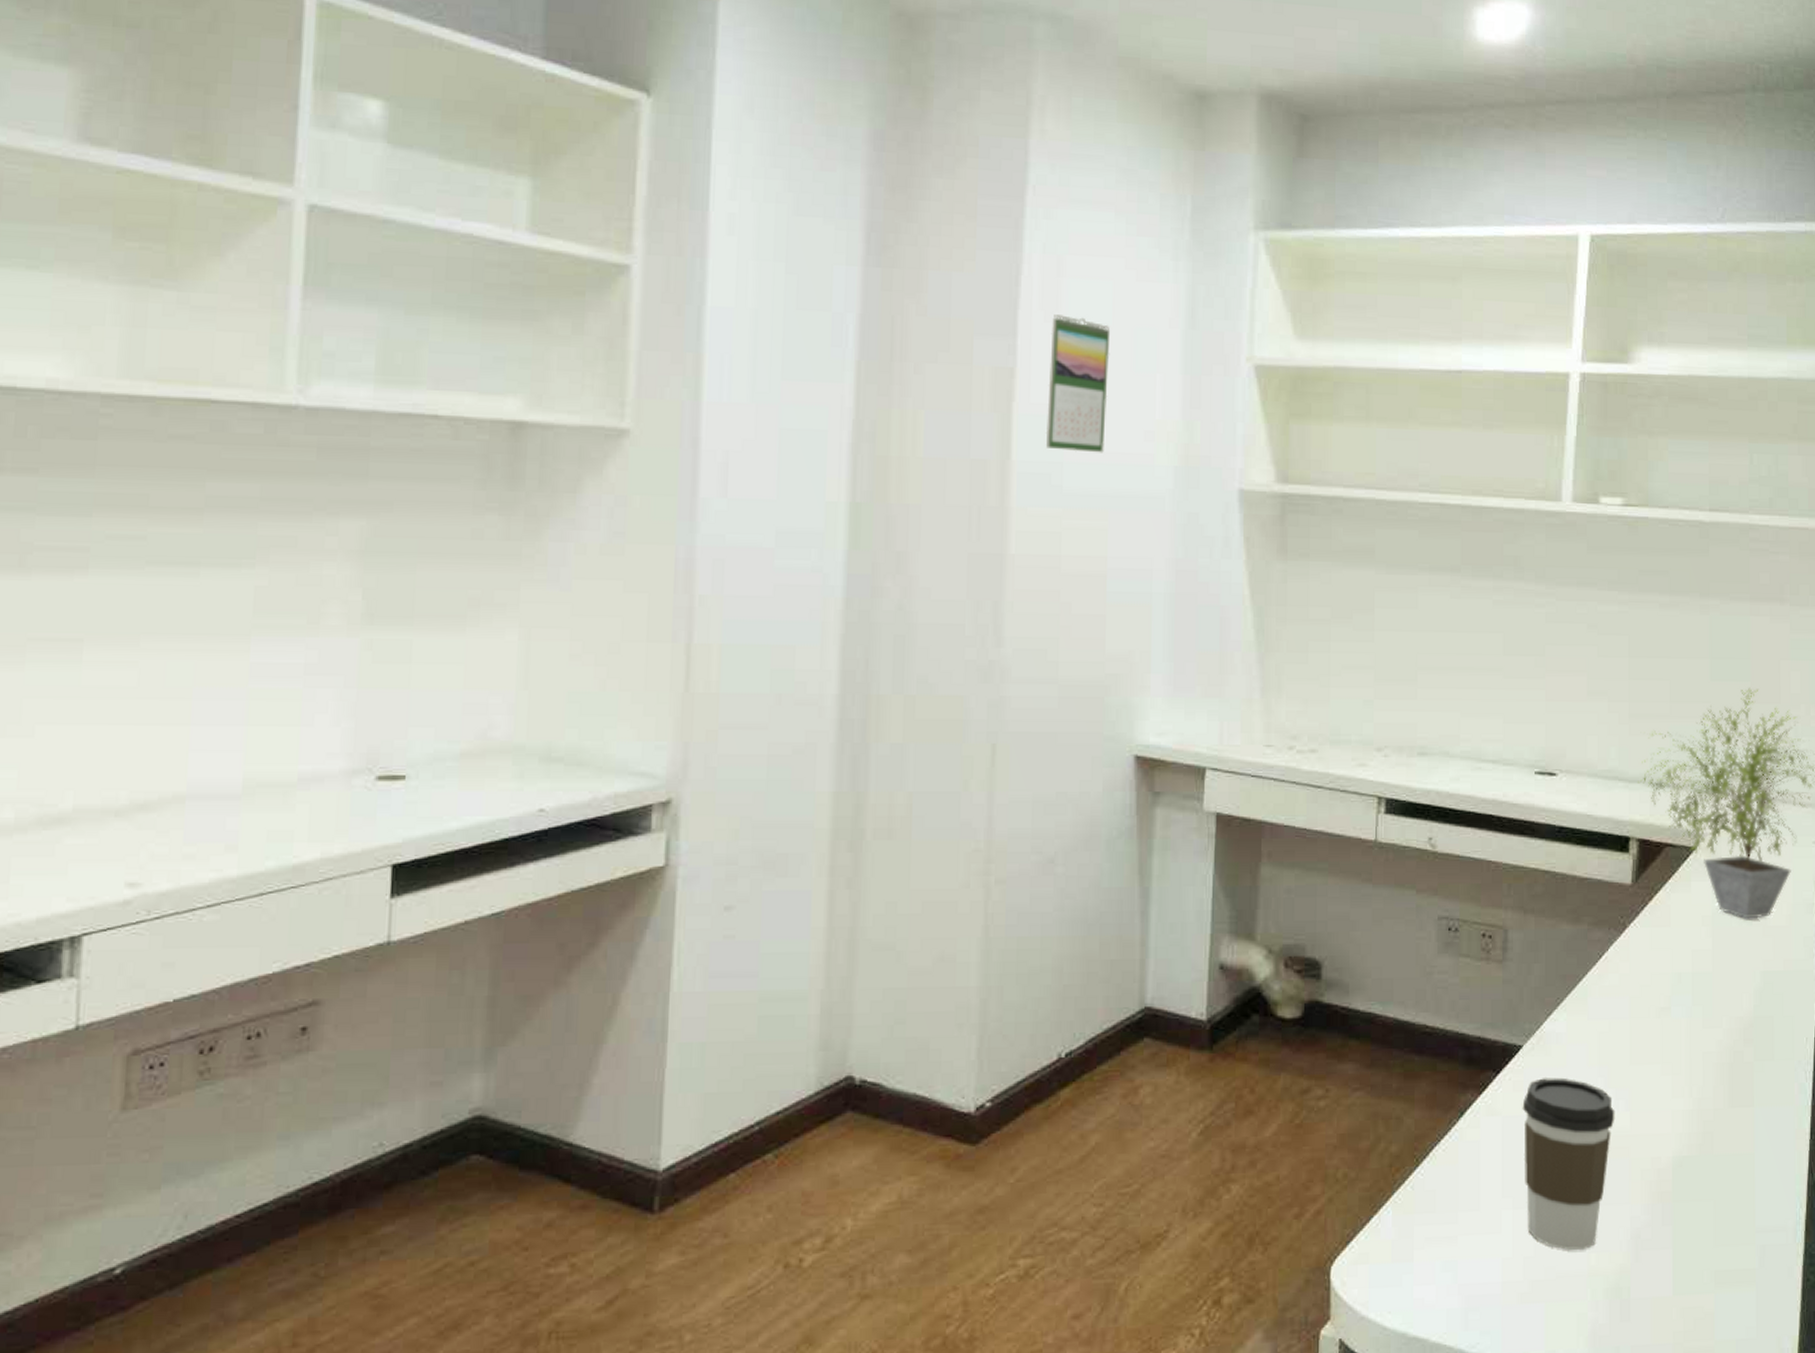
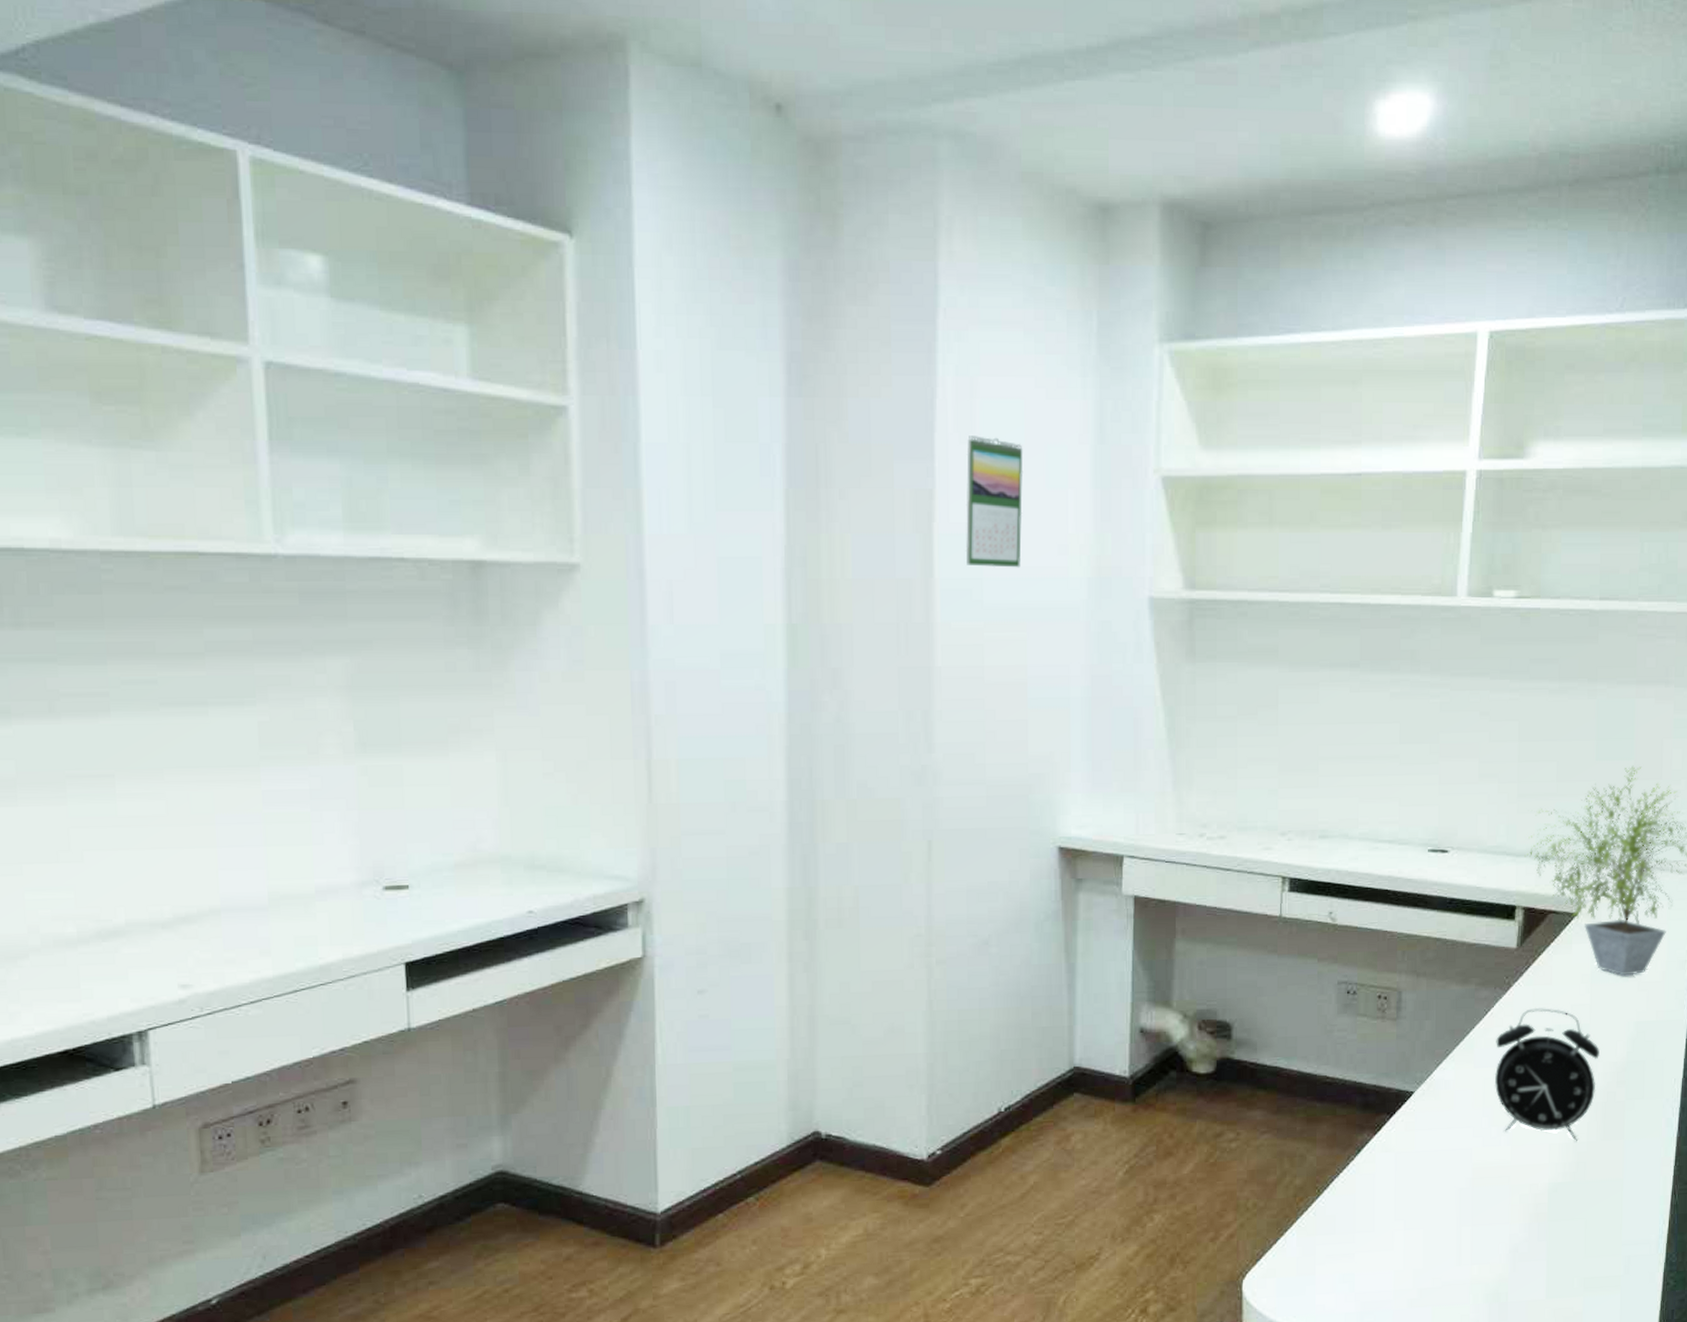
coffee cup: present [1522,1077,1615,1251] -> none [1413,1118,1498,1263]
alarm clock: none [1611,952,1724,1109] -> present [1495,1007,1600,1142]

